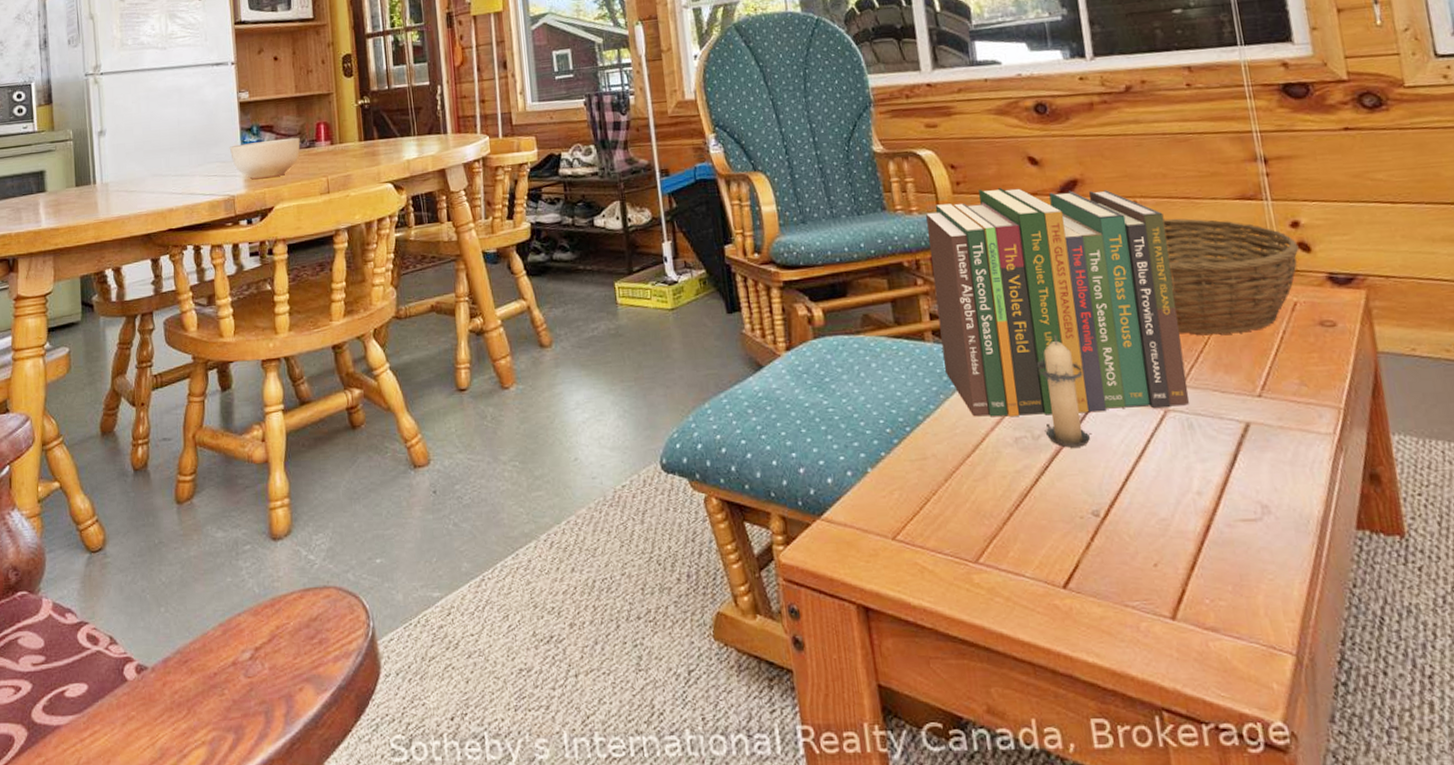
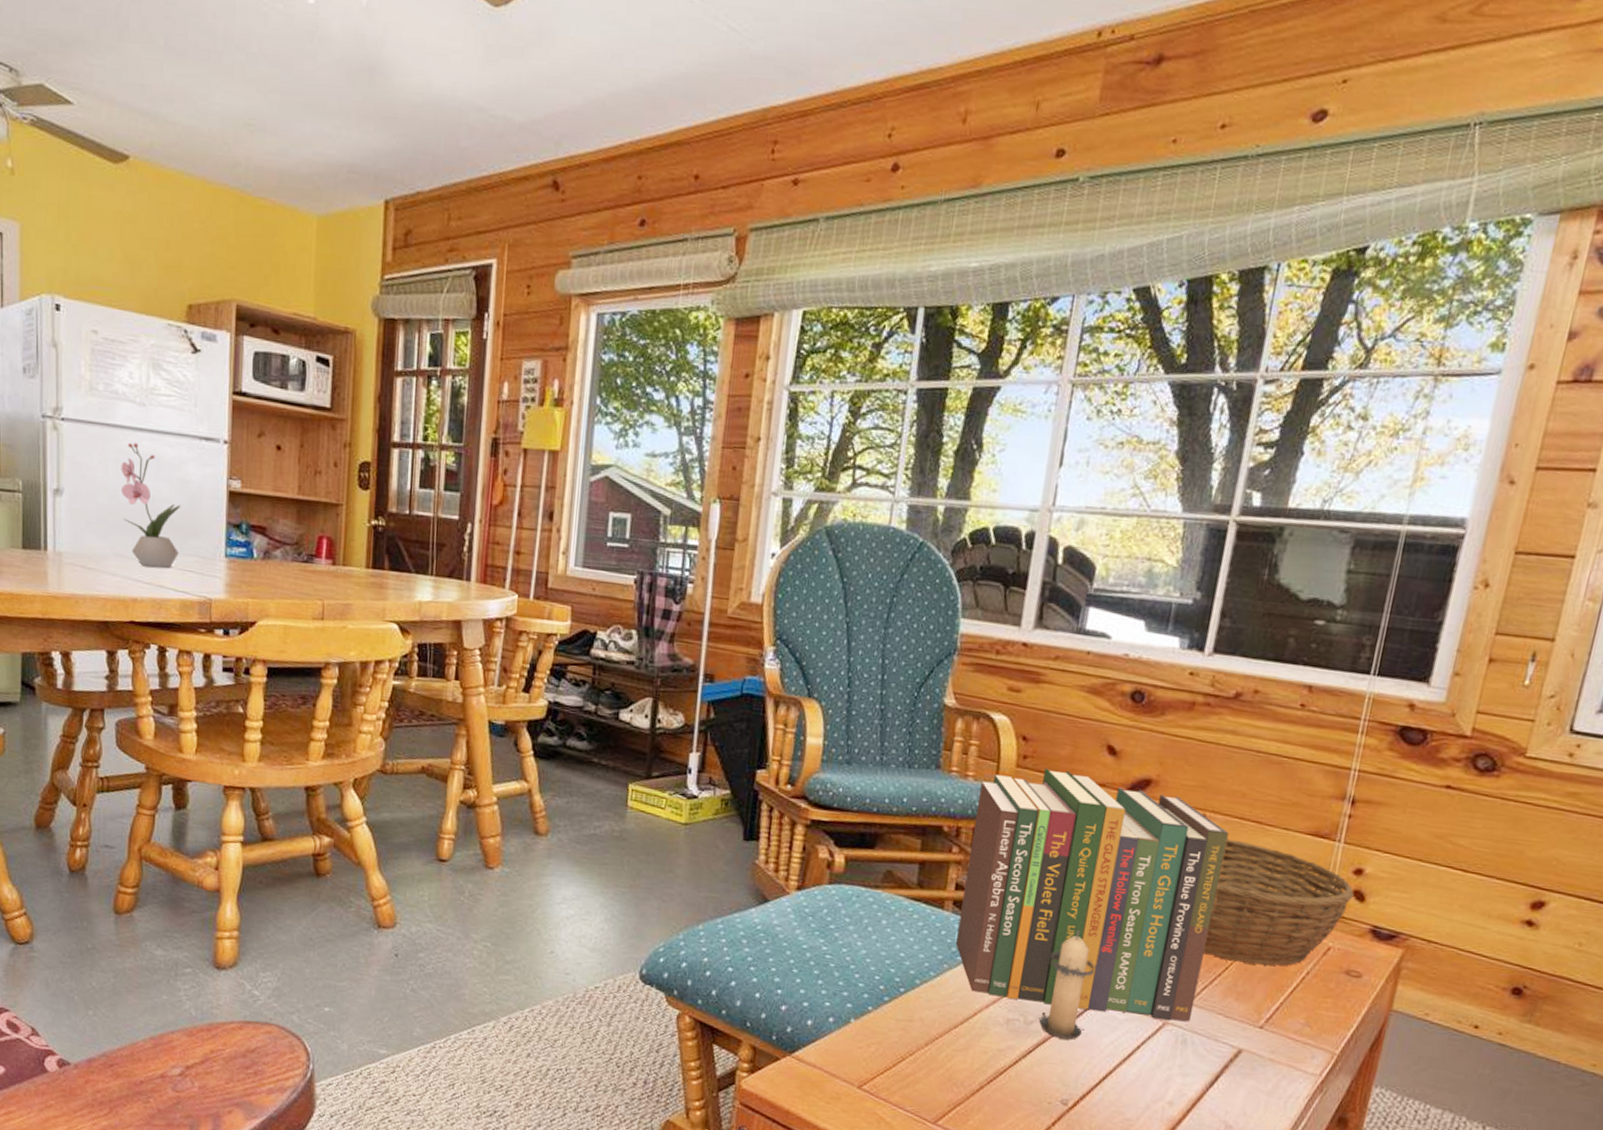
flower arrangement: none [150,80,204,181] -> present [120,442,182,569]
bowl: present [229,137,300,180] -> none [211,540,297,588]

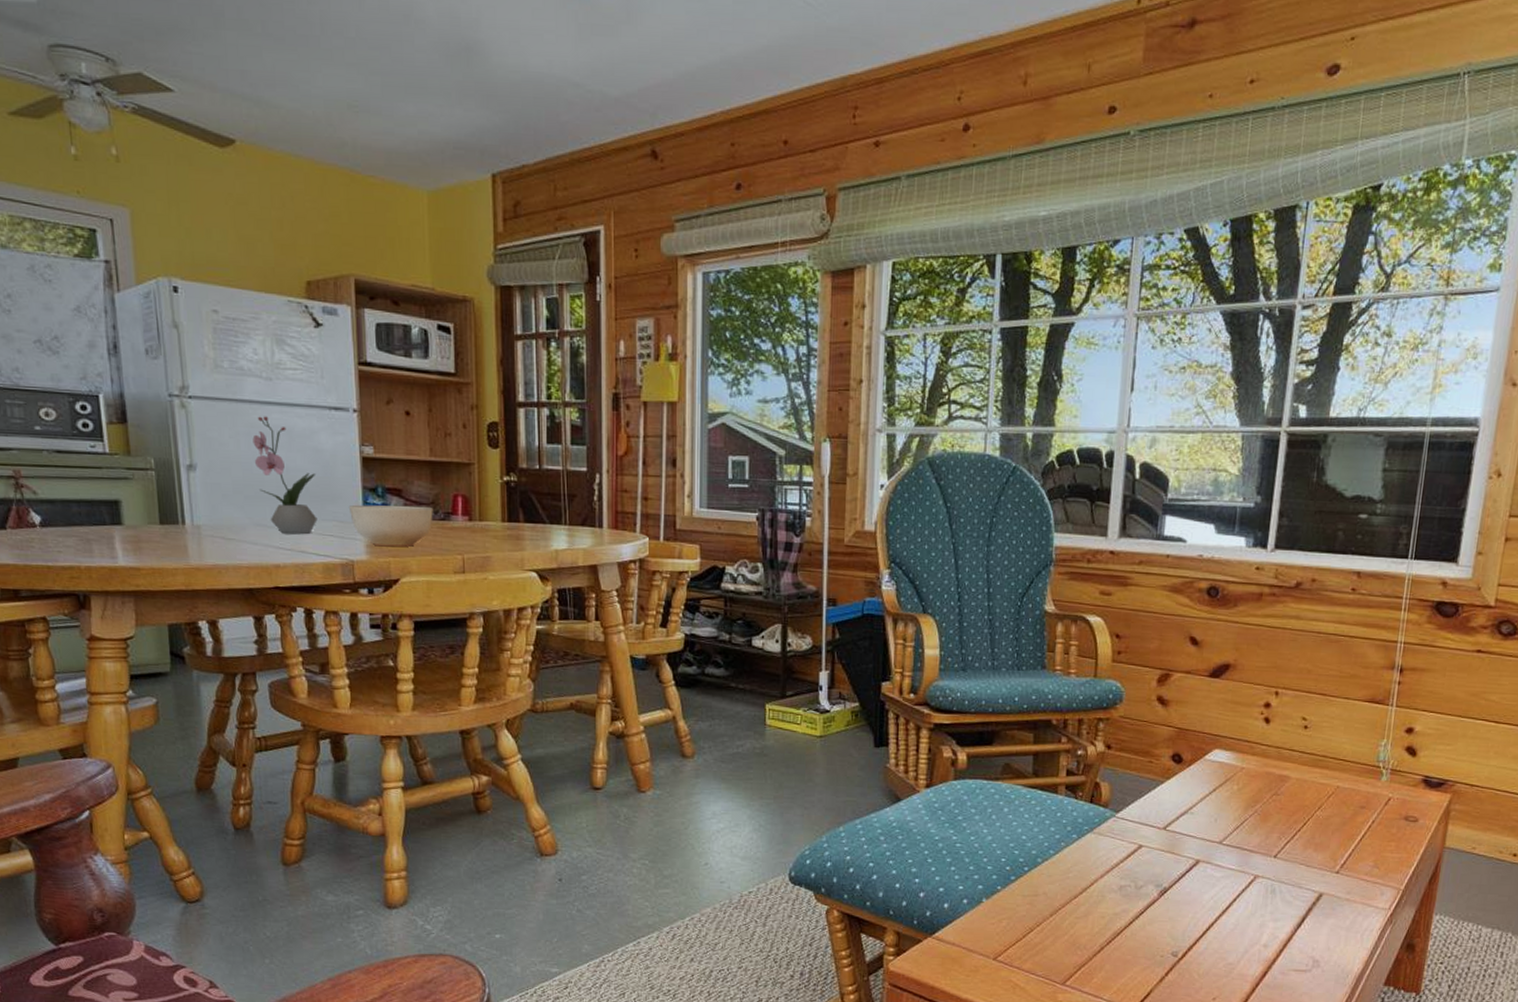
bowl: none [211,540,297,588] -> present [348,504,433,547]
books: present [955,767,1229,1021] -> none [1070,660,1299,873]
candle: present [1038,929,1097,1040] -> none [1147,801,1194,899]
basket: present [1202,839,1354,966] -> none [1283,711,1407,819]

